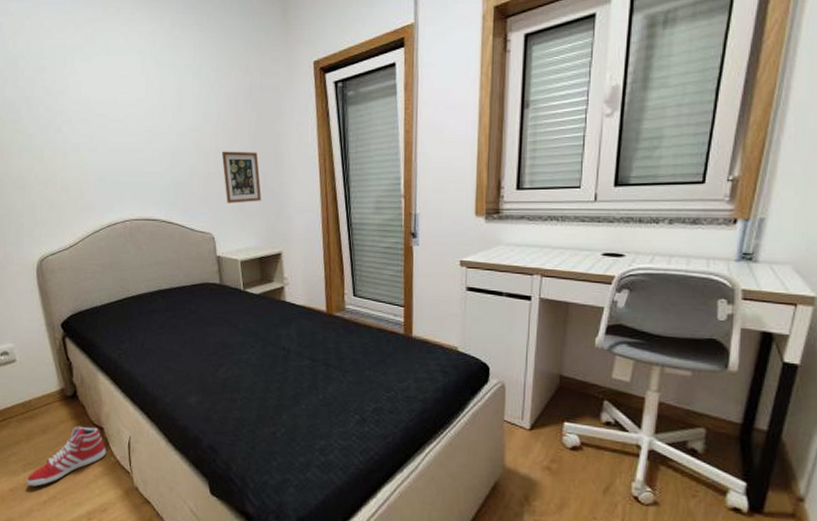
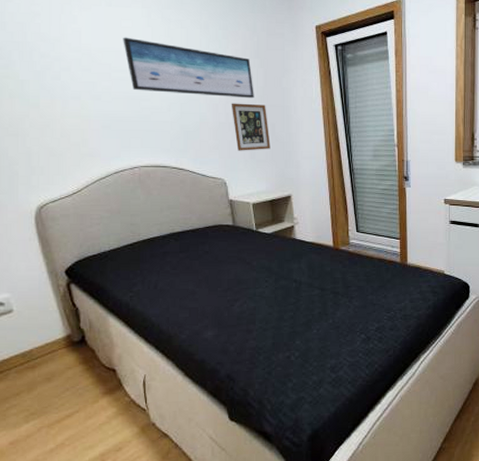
sneaker: present [26,426,107,487] -> none [29,369,120,436]
wall art: none [119,86,246,146] -> present [123,37,254,99]

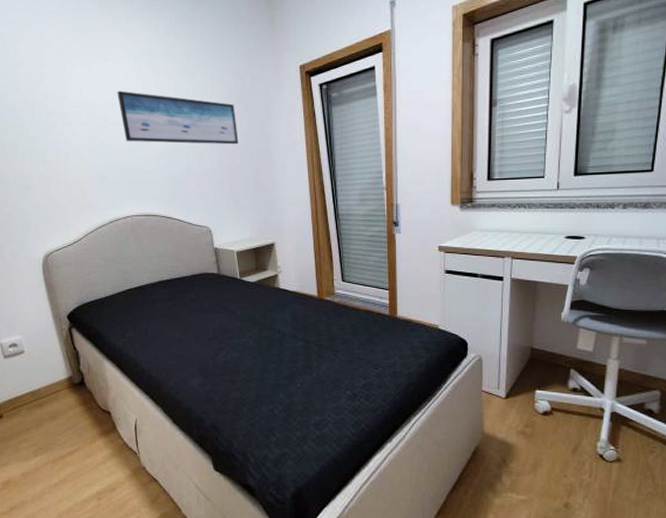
picture frame: present [231,103,271,151] -> none [216,149,254,198]

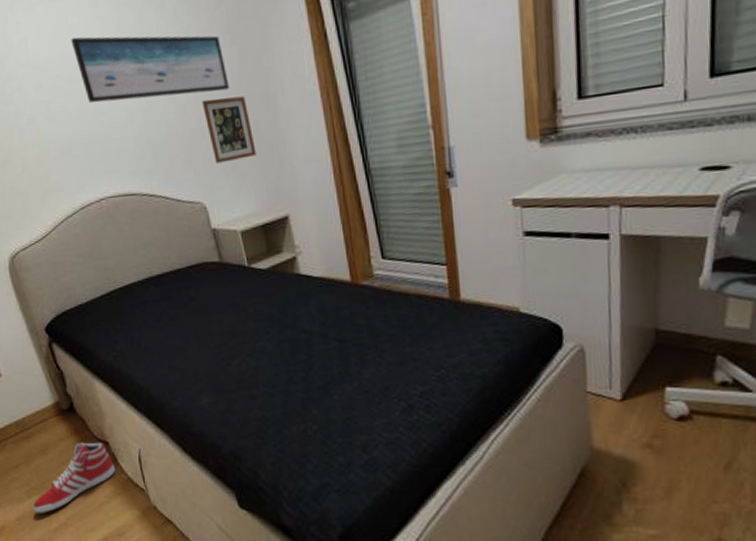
sneaker: none [38,411,115,470] -> present [32,442,116,513]
picture frame: none [216,149,254,198] -> present [201,96,256,164]

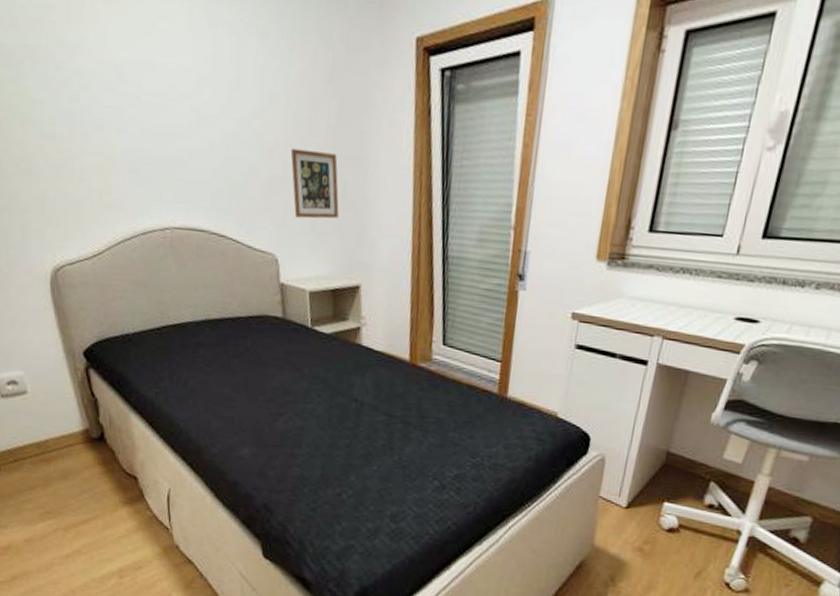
sneaker: present [32,442,116,513] -> none [45,473,142,538]
wall art: present [71,35,229,103] -> none [156,44,323,144]

